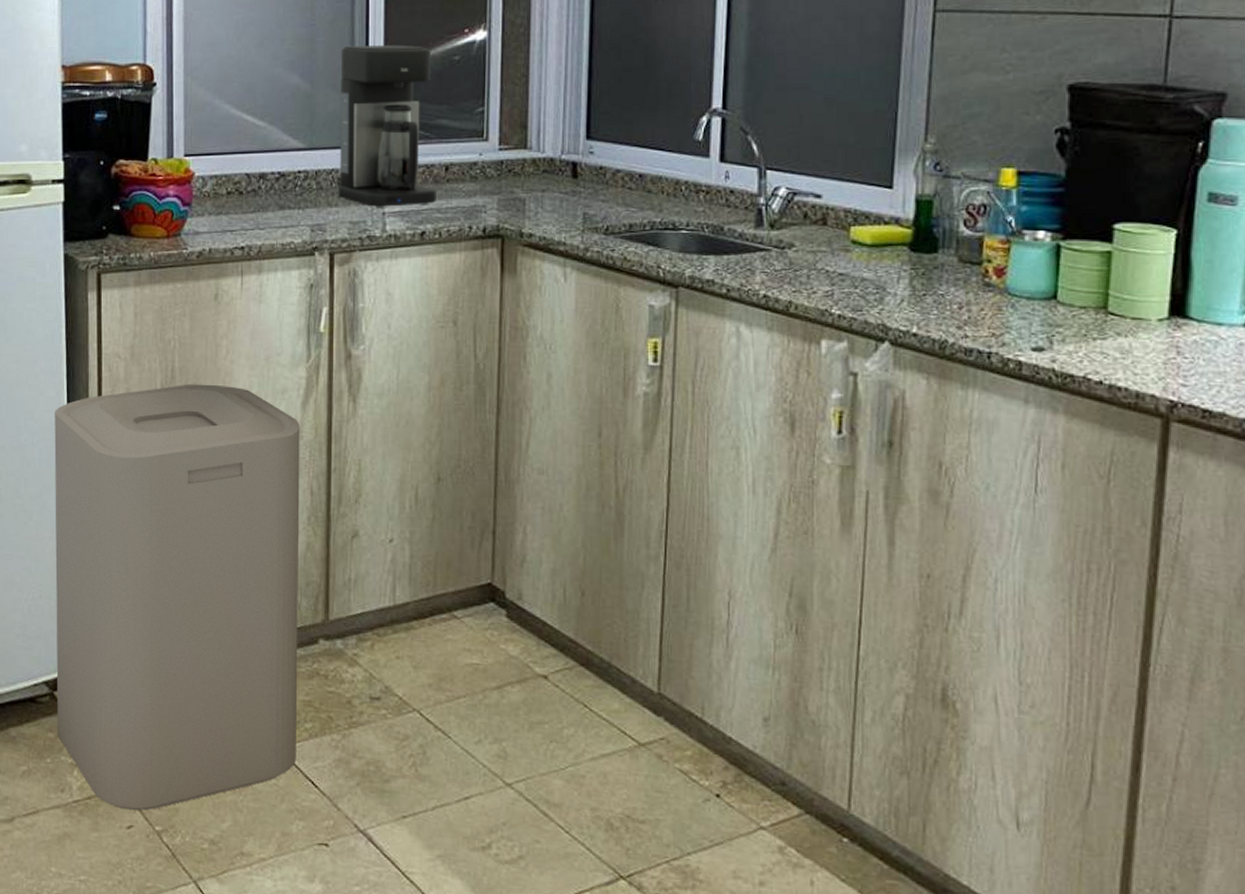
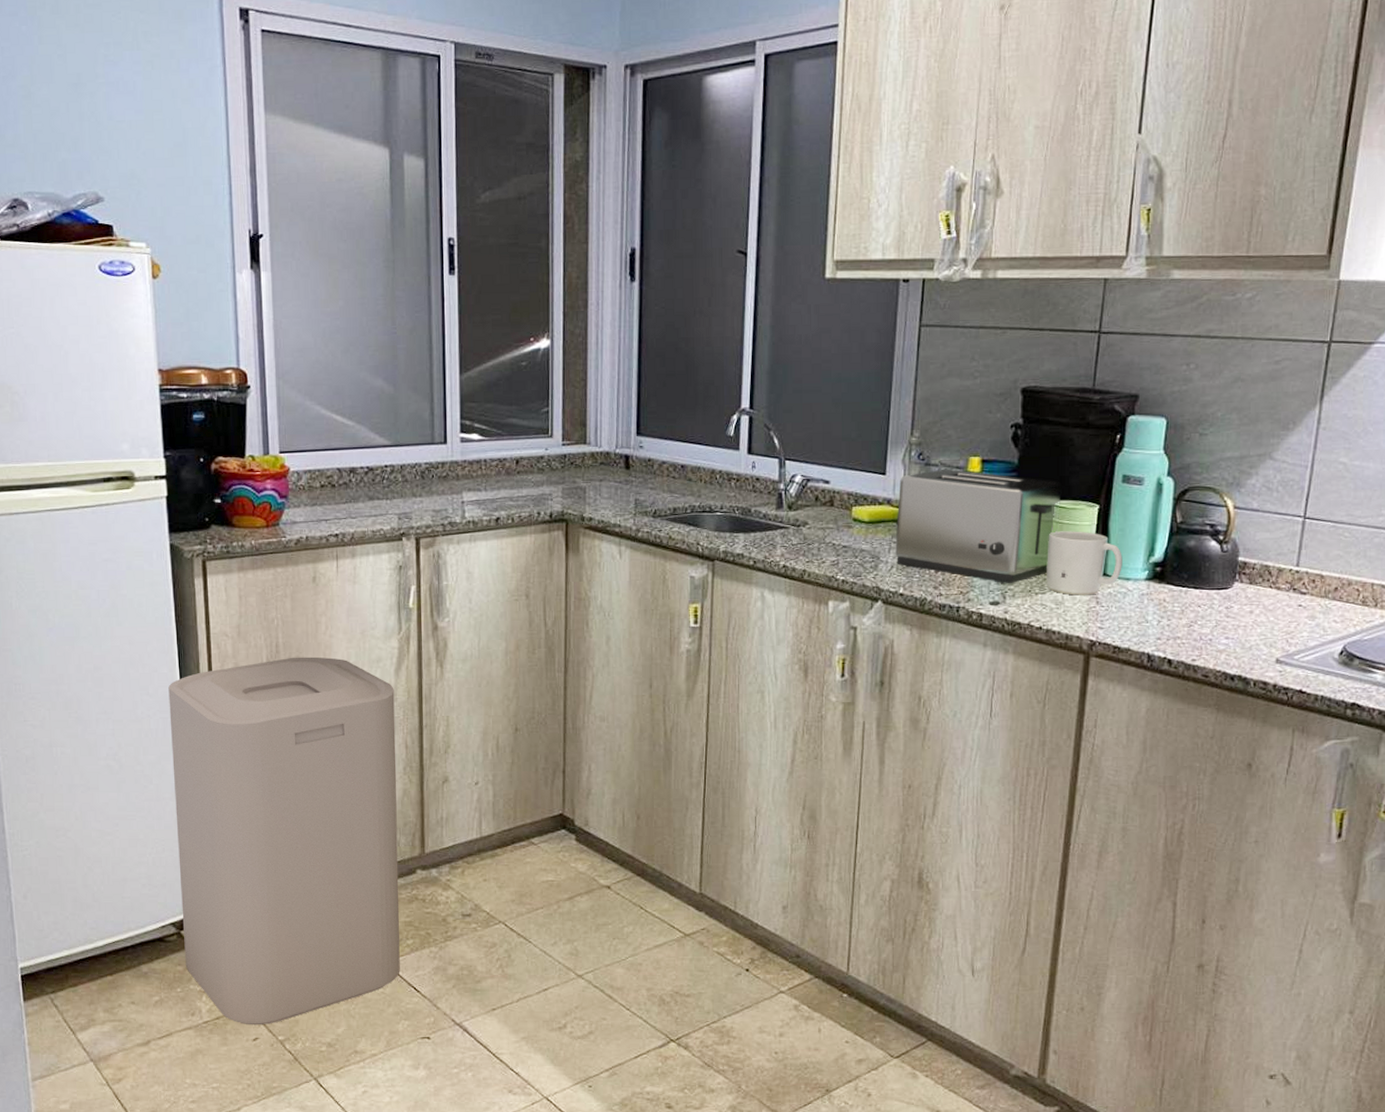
coffee maker: present [339,45,436,208] -> none [420,352,509,498]
toaster: none [906,182,1125,326] -> present [895,468,1062,584]
mug: none [1106,261,1212,343] -> present [1045,531,1122,596]

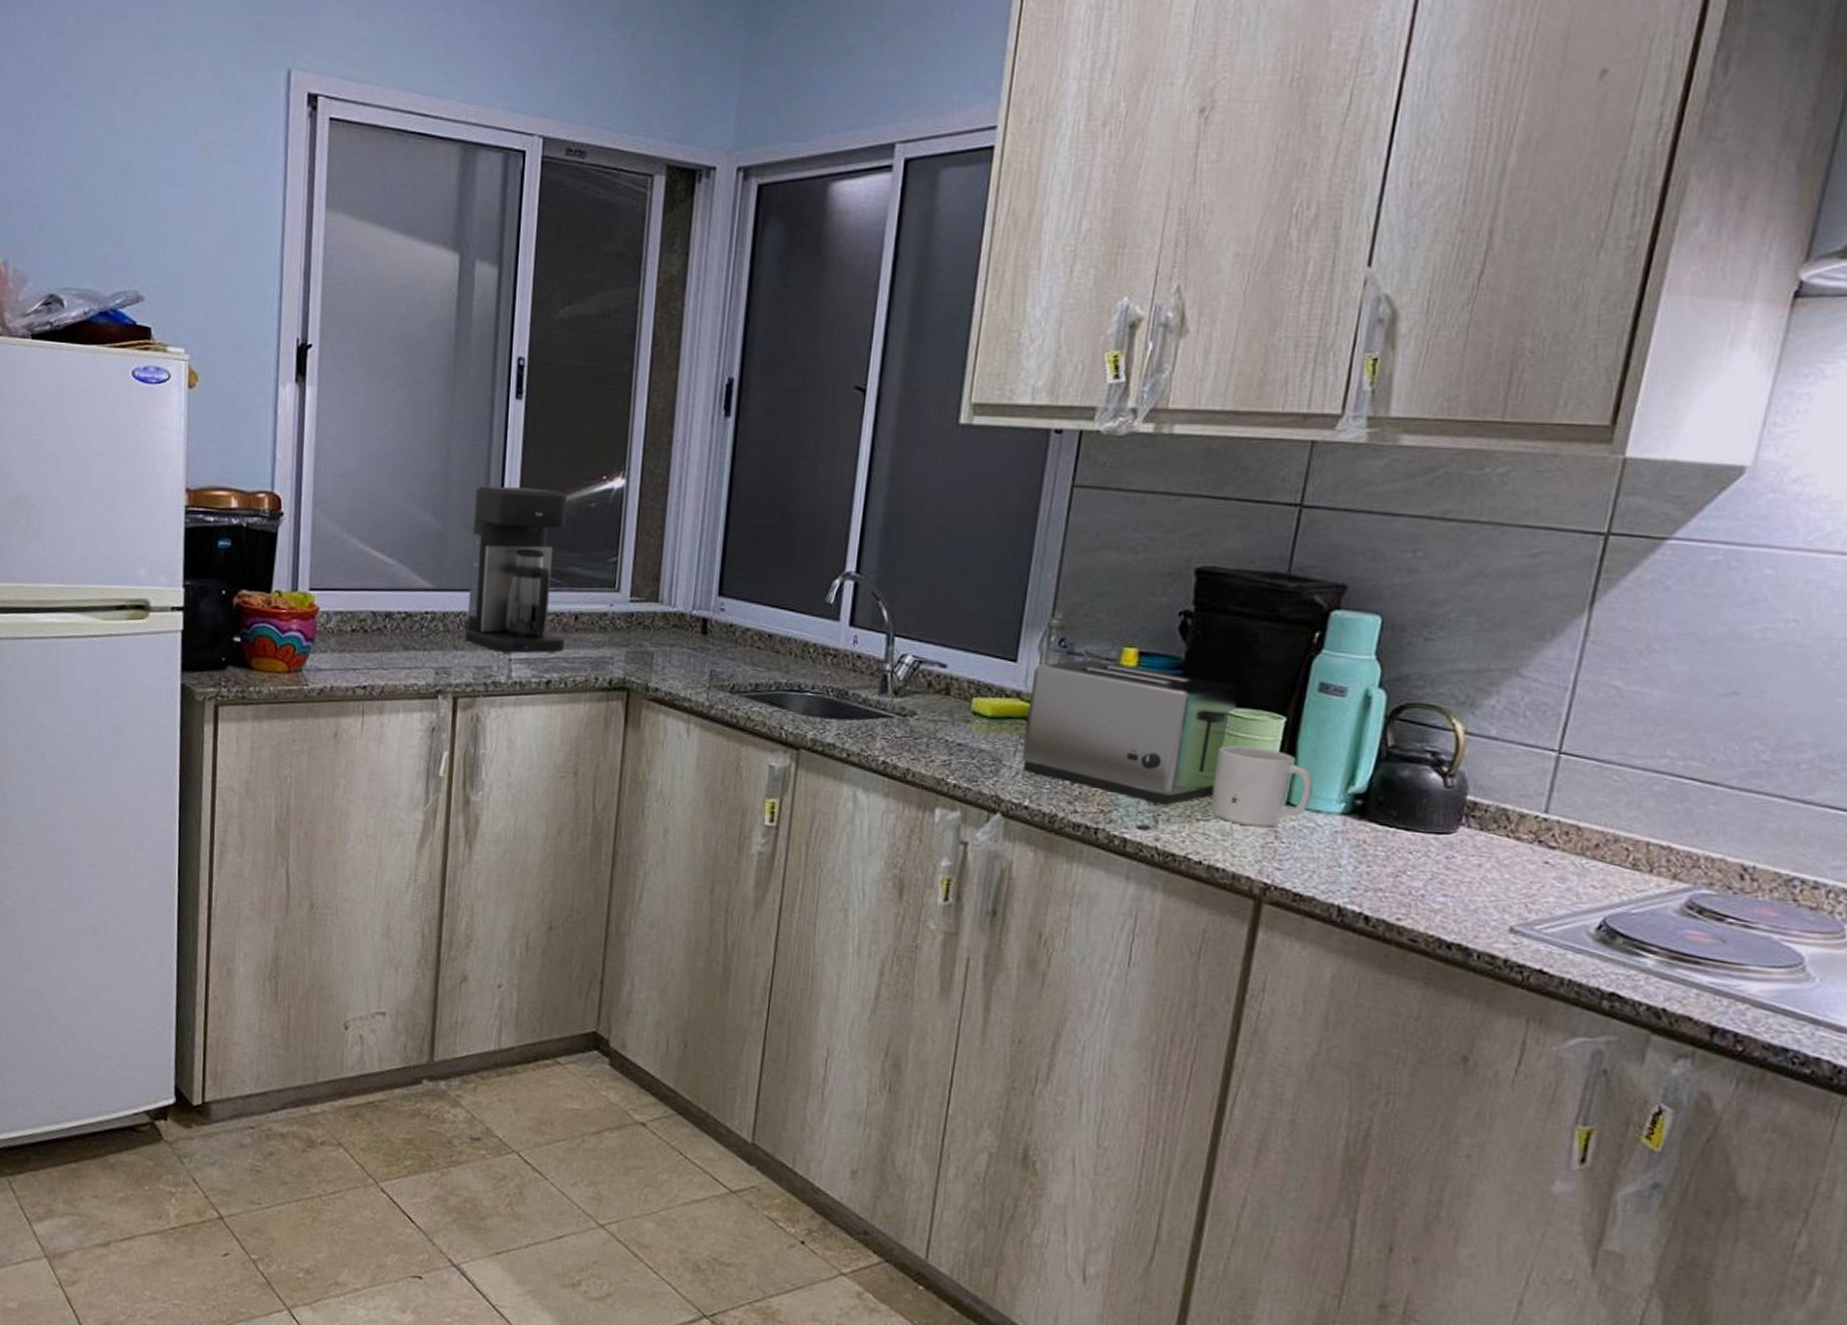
trash can: present [168,656,400,1025] -> none [156,821,415,1240]
coffee maker: none [420,352,509,498] -> present [465,485,567,655]

